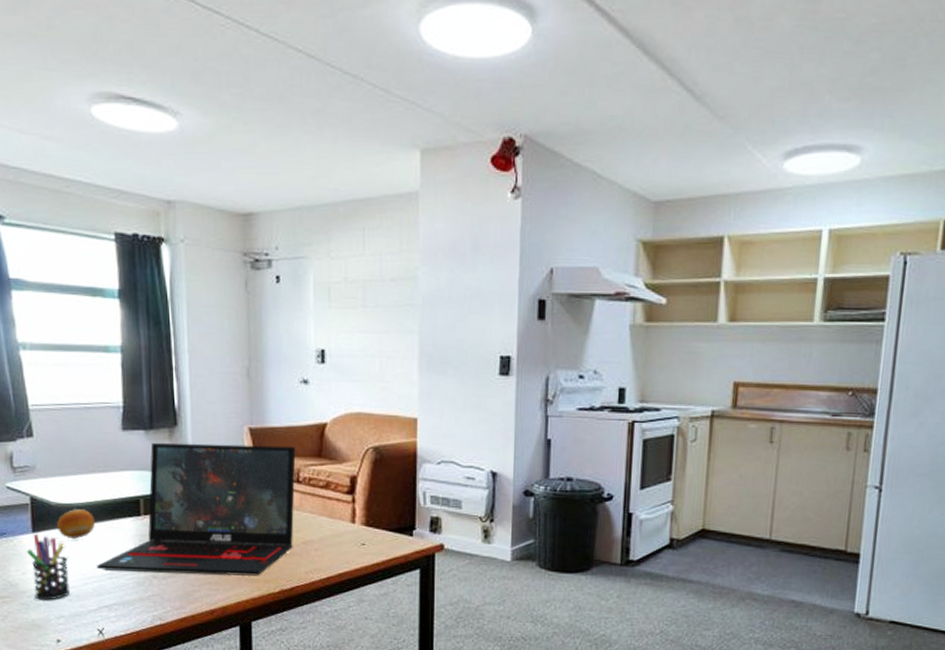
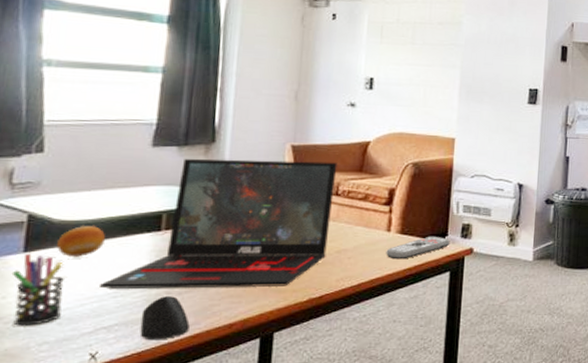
computer mouse: none [134,580,176,621] -> present [139,296,190,341]
remote control: none [352,529,419,554] -> present [386,236,450,260]

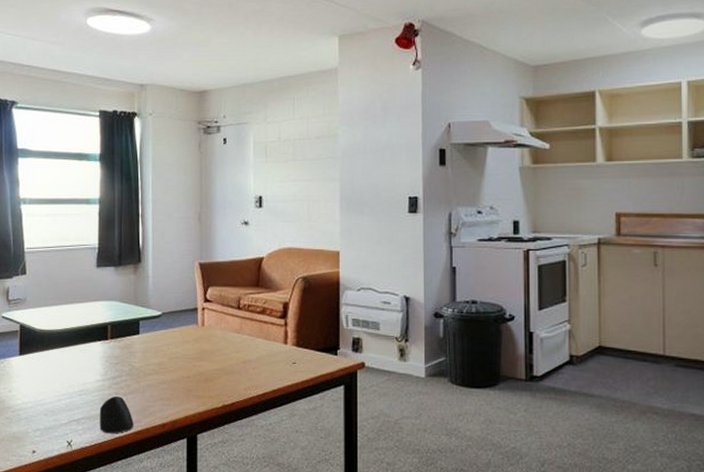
pen holder: present [11,253,64,326] -> none [13,356,46,415]
fruit: present [57,225,106,257] -> none [40,334,71,360]
laptop: present [100,158,338,289] -> none [70,277,237,393]
remote control: present [386,236,450,260] -> none [285,349,343,372]

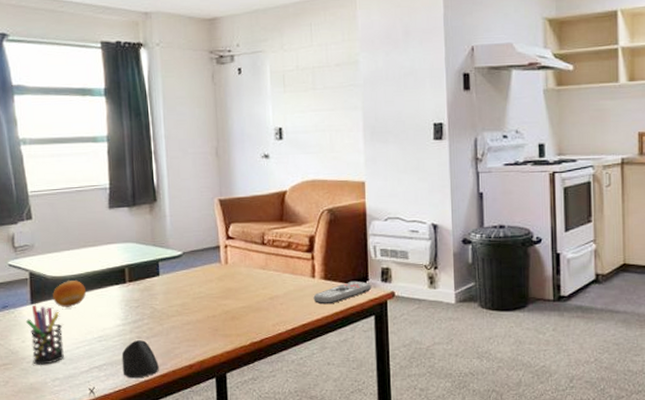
pen holder: none [13,356,46,415] -> present [25,304,64,365]
fruit: none [40,334,71,360] -> present [53,279,87,307]
remote control: none [285,349,343,372] -> present [313,281,372,305]

